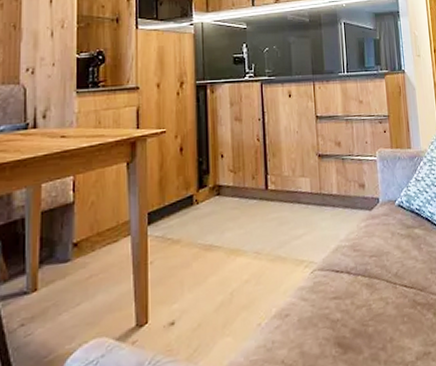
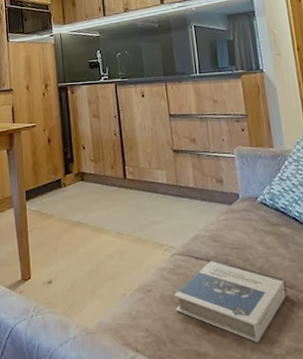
hardback book: none [312,271,419,354] -> present [174,260,288,342]

